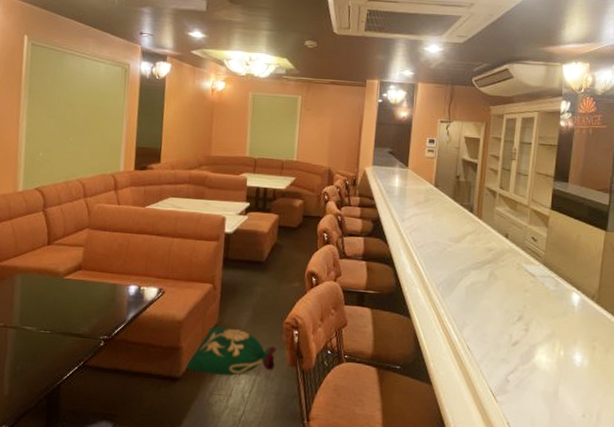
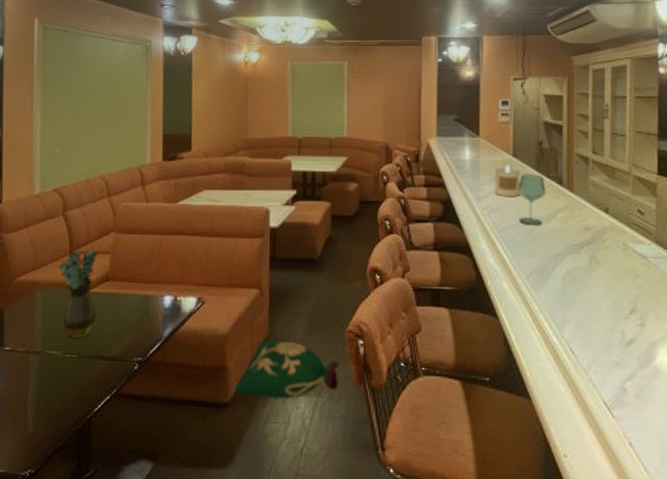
vase: none [37,239,73,318] -> present [58,247,99,339]
candle: none [416,193,440,221] -> present [494,165,521,198]
wine glass: none [435,201,460,245] -> present [518,174,547,225]

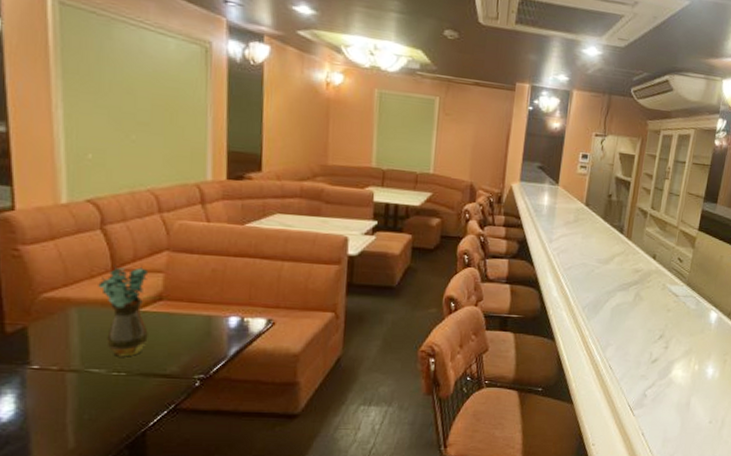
bag: present [235,340,340,399] -> none [306,358,411,409]
candle: present [494,165,521,198] -> none [565,212,590,242]
wine glass: present [518,174,547,225] -> none [583,221,609,266]

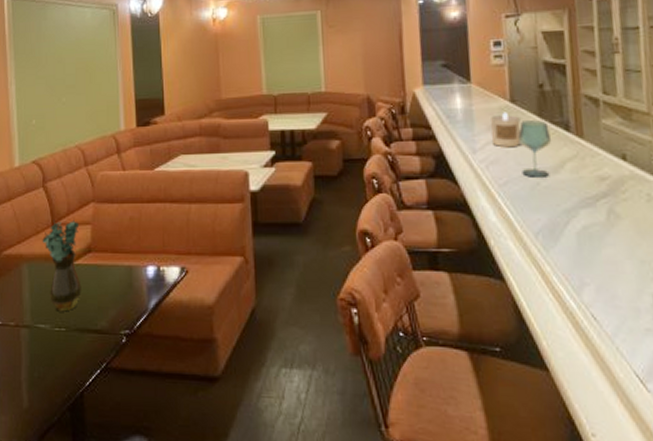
candle: none [565,212,590,242] -> present [491,112,521,148]
wine glass: none [583,221,609,266] -> present [518,120,552,177]

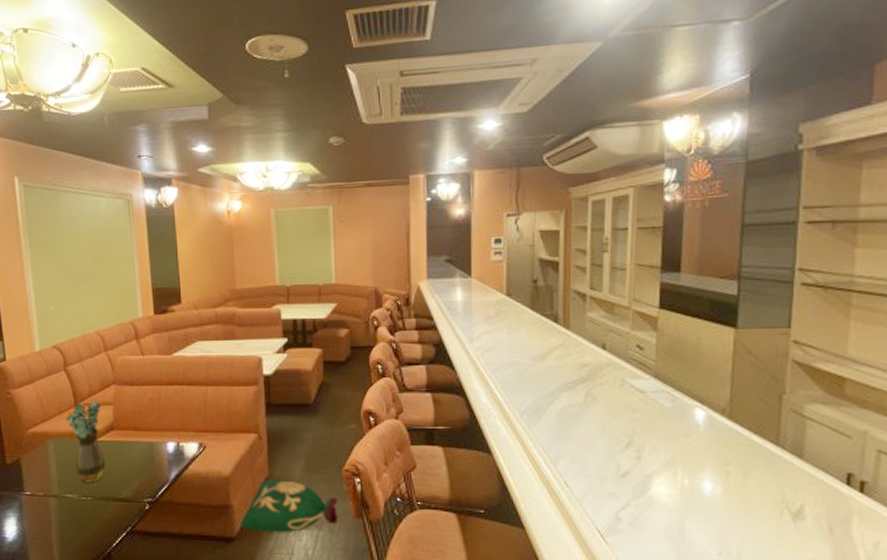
bag: none [225,310,333,372] -> present [240,480,338,532]
candle: present [491,112,521,148] -> none [487,304,515,338]
wine glass: present [518,120,552,177] -> none [512,313,542,364]

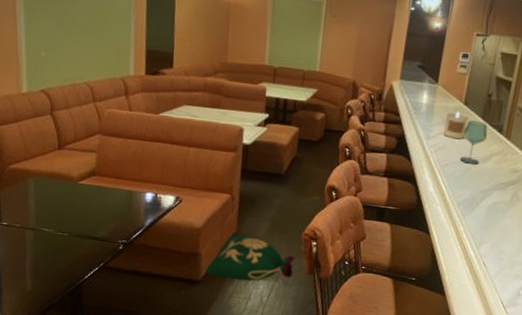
vase: present [66,400,106,483] -> none [48,144,86,221]
candle: none [487,304,515,338] -> present [443,111,468,140]
wine glass: none [512,313,542,364] -> present [460,120,488,165]

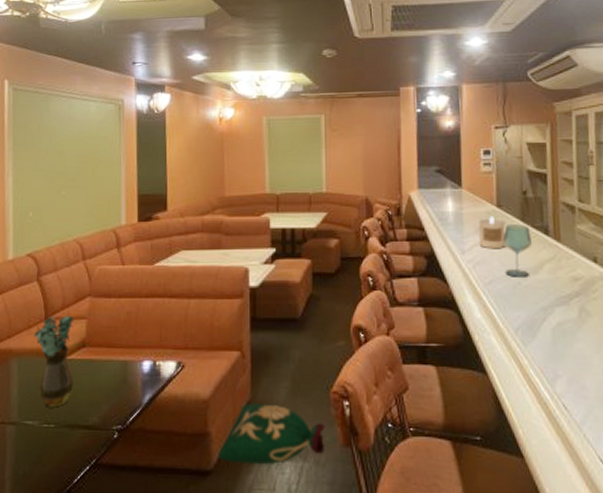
vase: none [48,144,86,221] -> present [34,313,75,408]

